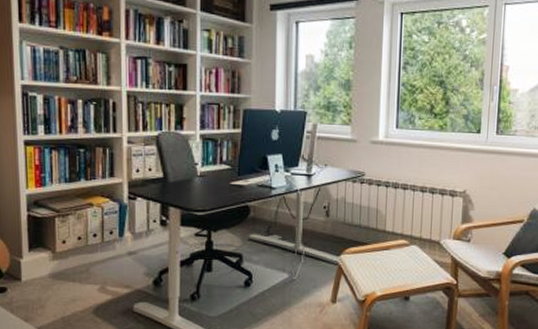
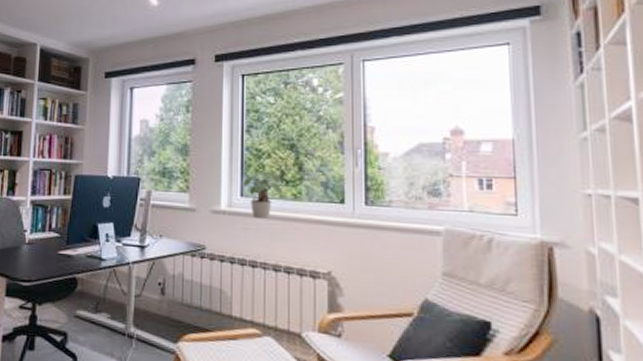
potted plant: none [398,105,432,147] -> present [243,171,283,219]

